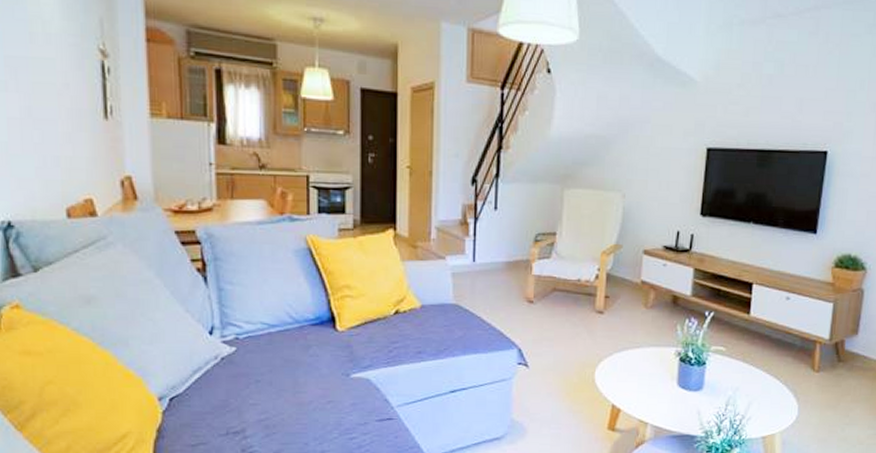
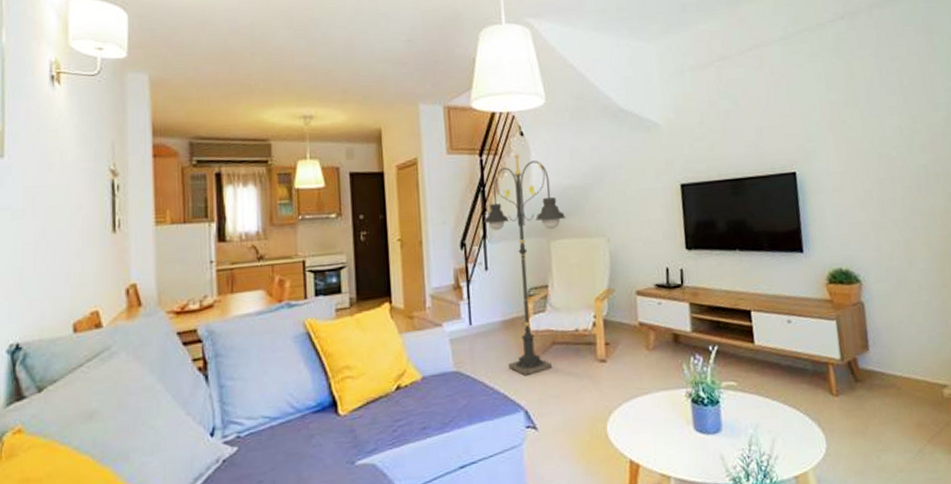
floor lamp: none [497,92,584,316] -> present [483,154,566,376]

